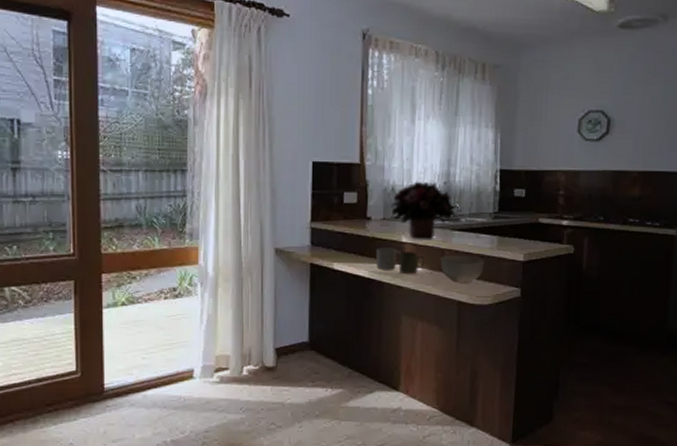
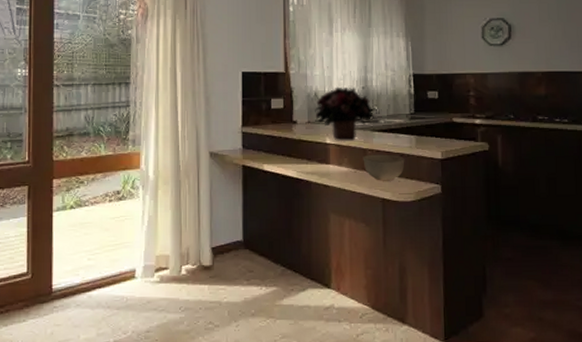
mug: present [375,247,402,271] -> none [302,149,327,171]
mug: present [398,252,425,275] -> none [324,152,348,174]

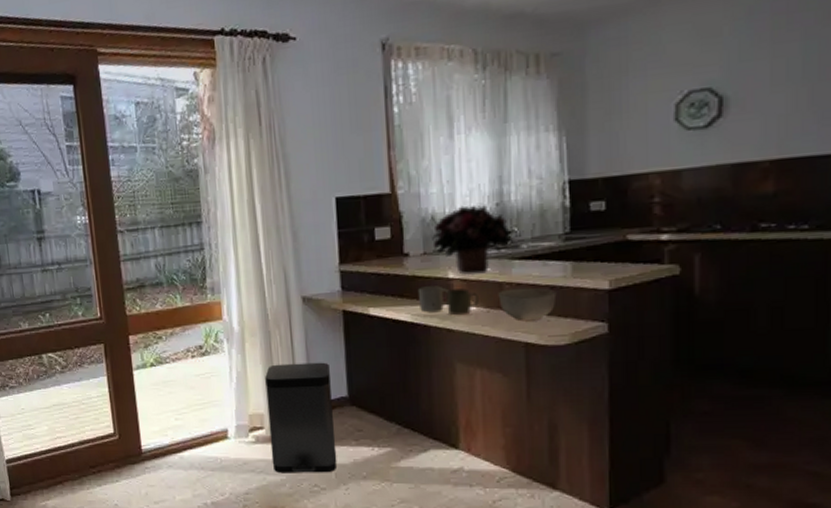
pedal bin: none [173,209,230,312] -> present [265,362,337,473]
mug: none [302,149,327,171] -> present [417,285,449,313]
mug: none [324,152,348,174] -> present [446,288,479,316]

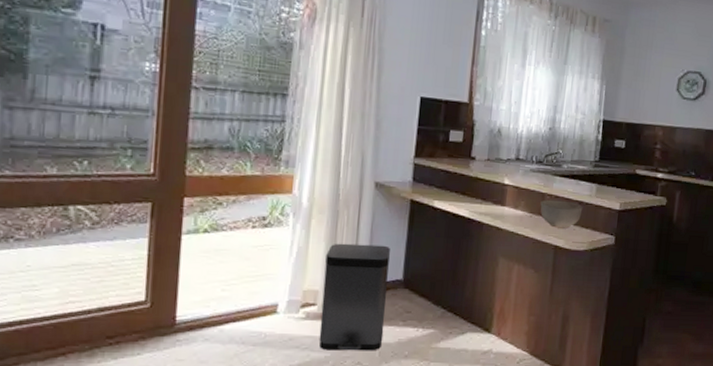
mug: present [417,285,449,313] -> none [477,188,503,212]
bouquet: present [432,205,513,276] -> none [495,125,557,185]
mug: present [446,288,479,316] -> none [499,193,526,217]

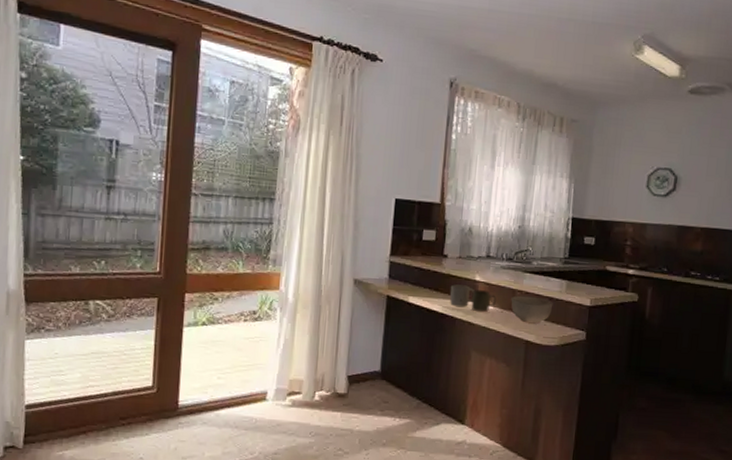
pedal bin: present [319,243,390,351] -> none [304,336,368,439]
mug: none [477,188,503,212] -> present [449,284,475,308]
mug: none [499,193,526,217] -> present [471,290,496,313]

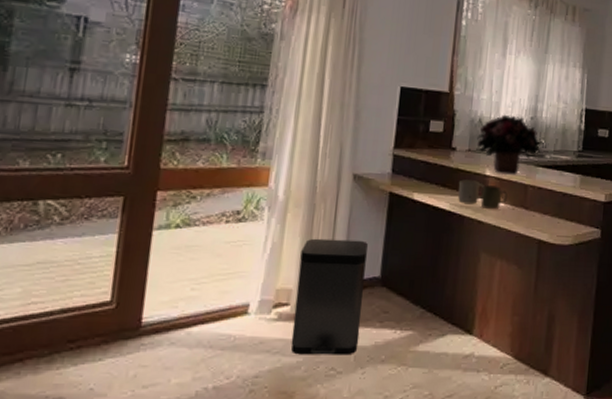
pedal bin: none [304,336,368,439] -> present [291,238,368,356]
bouquet: none [467,223,527,281] -> present [477,114,540,176]
bowl: present [511,295,553,324] -> none [523,191,567,222]

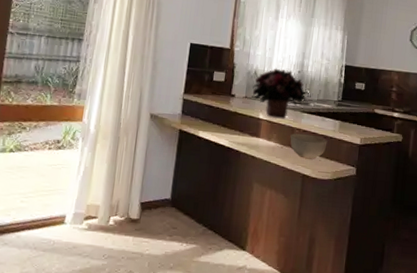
pedal bin: present [291,238,368,356] -> none [98,165,161,262]
mug: present [458,179,485,205] -> none [236,121,258,143]
mug: present [480,185,508,210] -> none [254,127,277,148]
bowl: none [523,191,567,222] -> present [290,133,328,160]

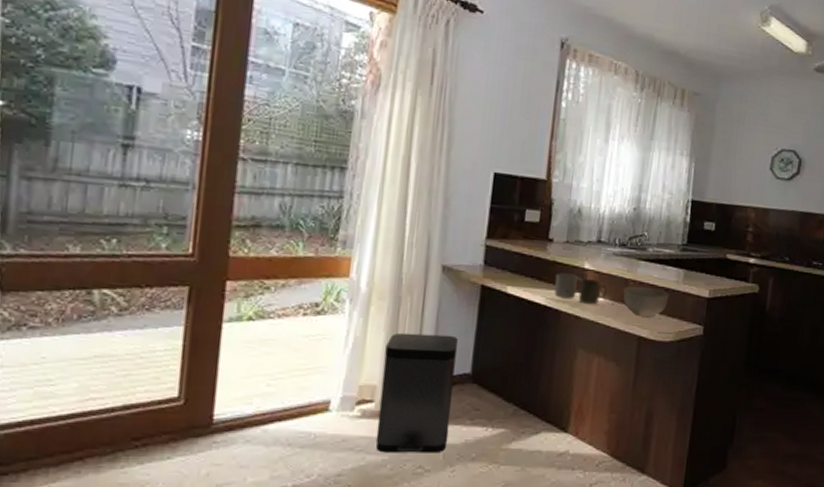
pedal bin: none [98,165,161,262] -> present [375,332,458,453]
mug: none [236,121,258,143] -> present [554,273,583,299]
bouquet: present [252,68,305,120] -> none [575,204,642,269]
mug: none [254,127,277,148] -> present [578,279,607,305]

